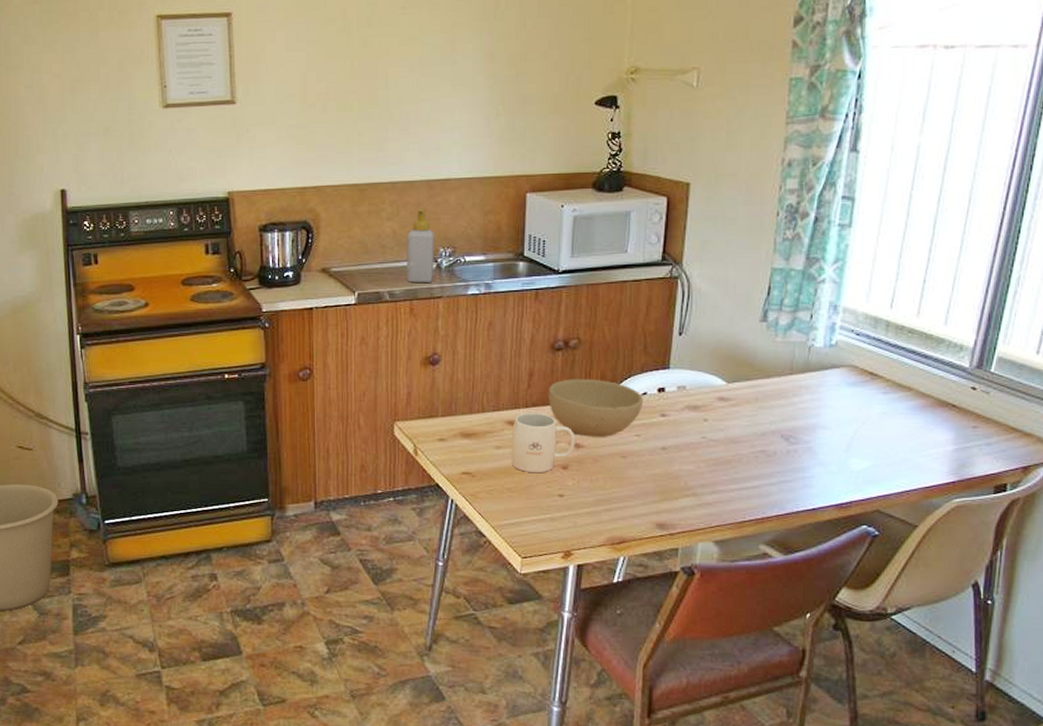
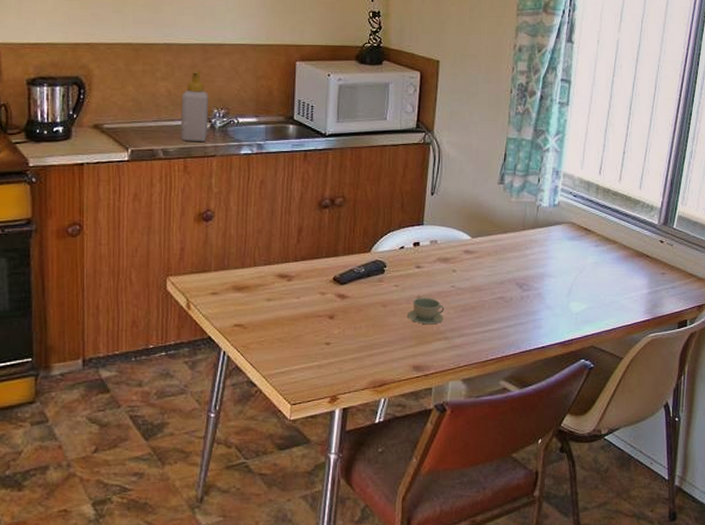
mug: present [511,412,575,474] -> none [281,265,341,324]
bowl: present [548,379,644,437] -> none [316,234,402,288]
teacup: none [651,448,694,479] -> present [408,297,445,325]

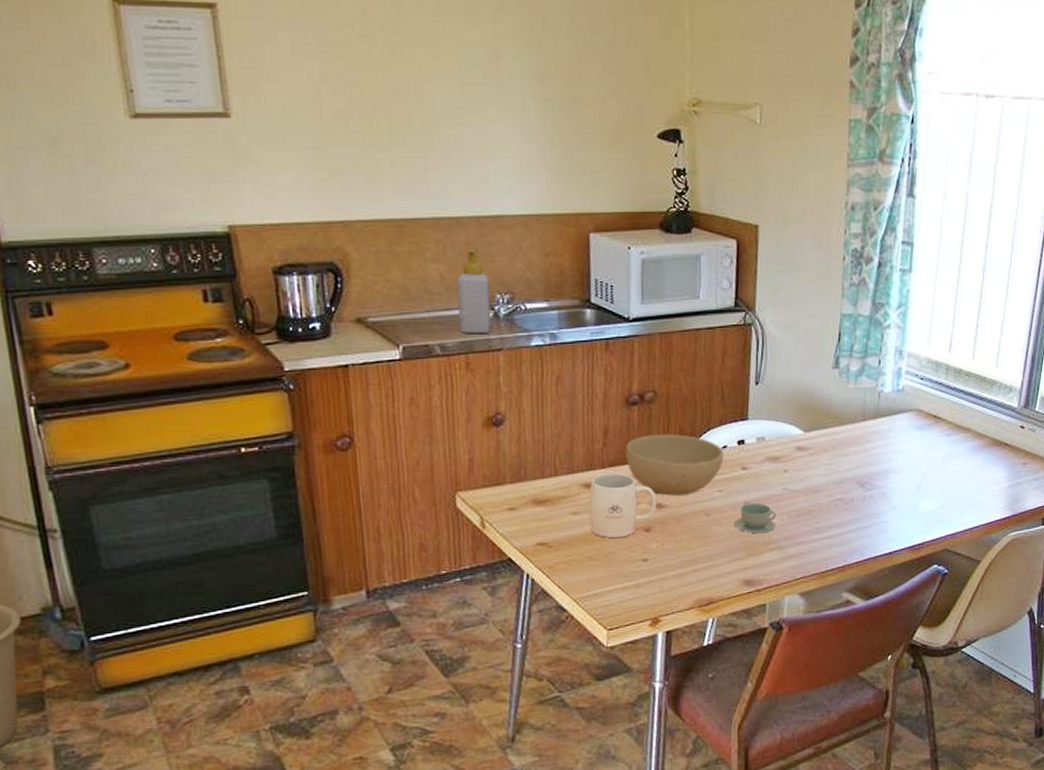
mug: none [281,265,341,324] -> present [589,472,657,539]
bowl: none [316,234,402,288] -> present [625,434,725,496]

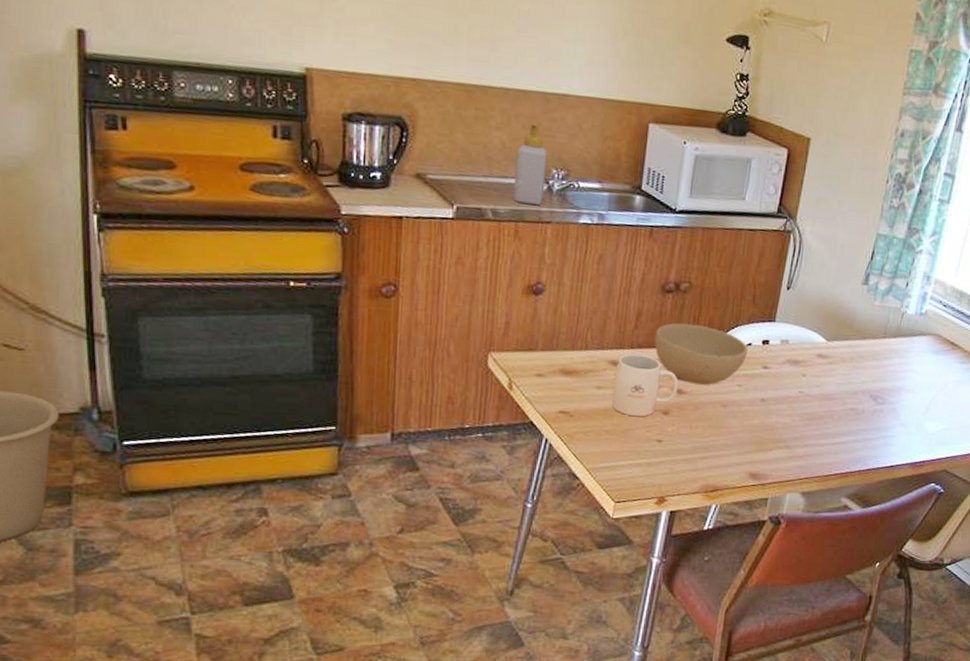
teacup: present [735,502,777,534] -> none [749,400,790,431]

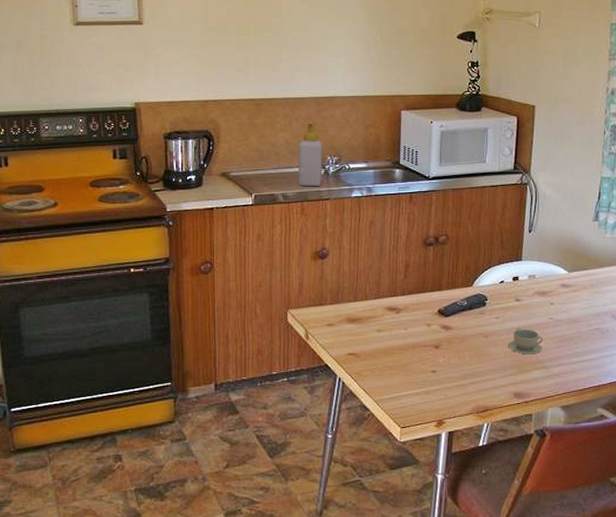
mug: present [612,353,679,417] -> none [390,299,445,353]
bowl: present [654,322,749,385] -> none [422,269,502,320]
teacup: none [749,400,790,431] -> present [508,328,543,355]

